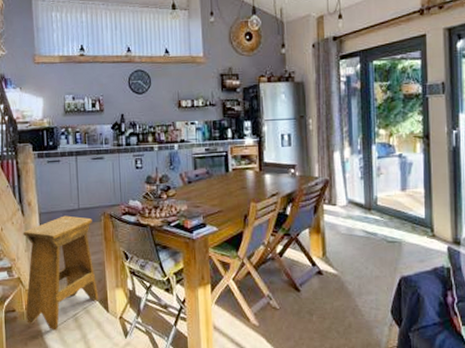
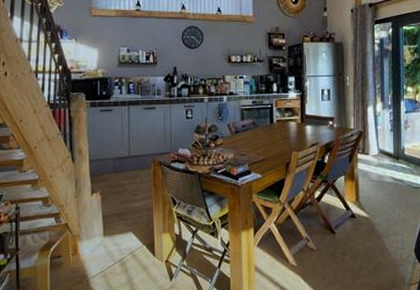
stool: present [23,215,98,331] -> none [72,163,145,275]

